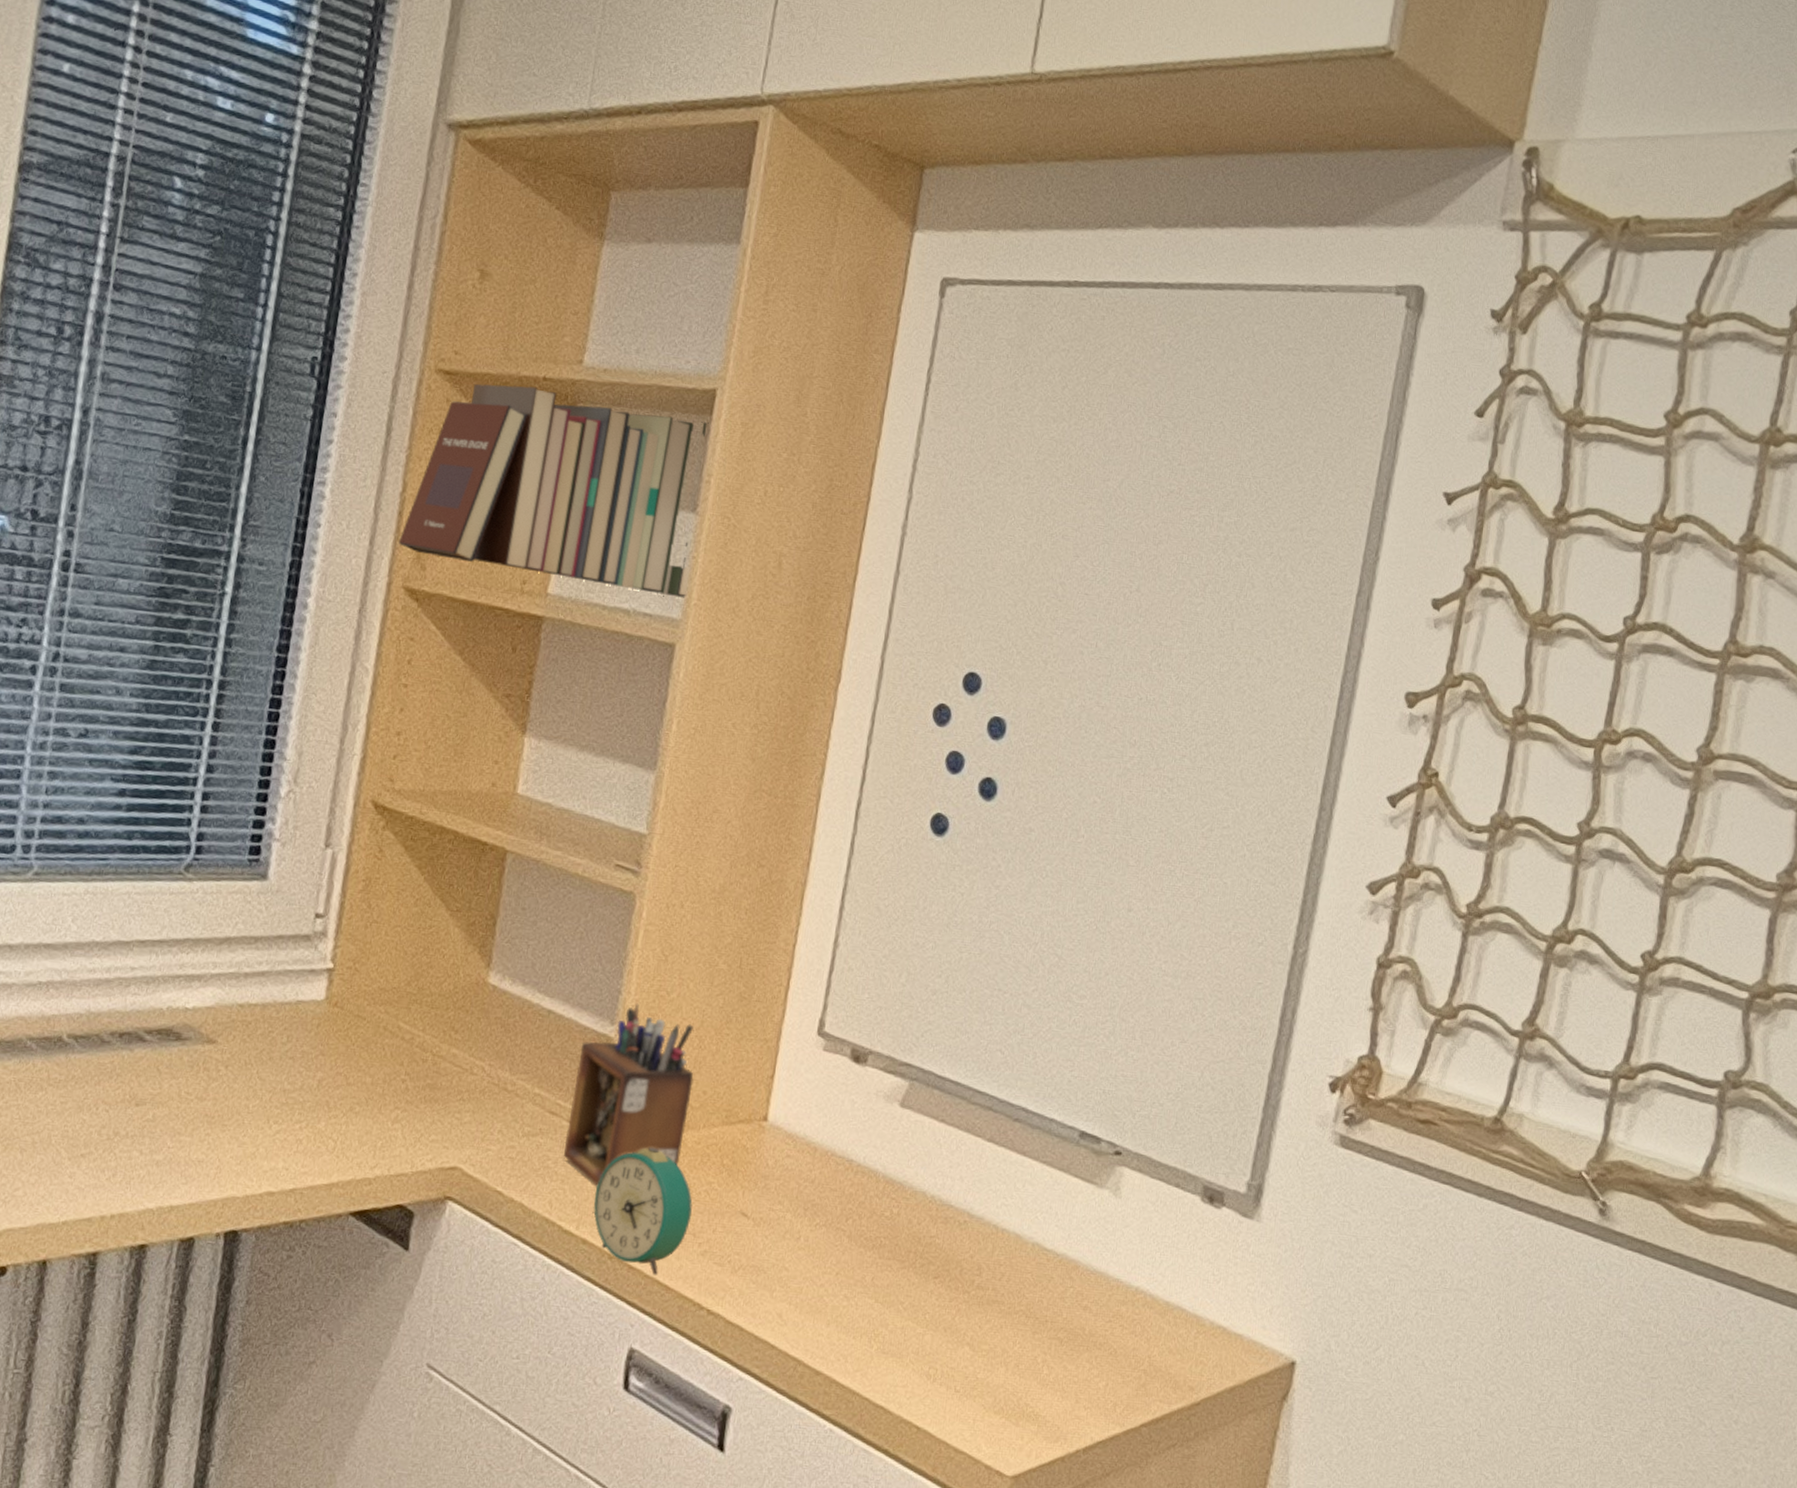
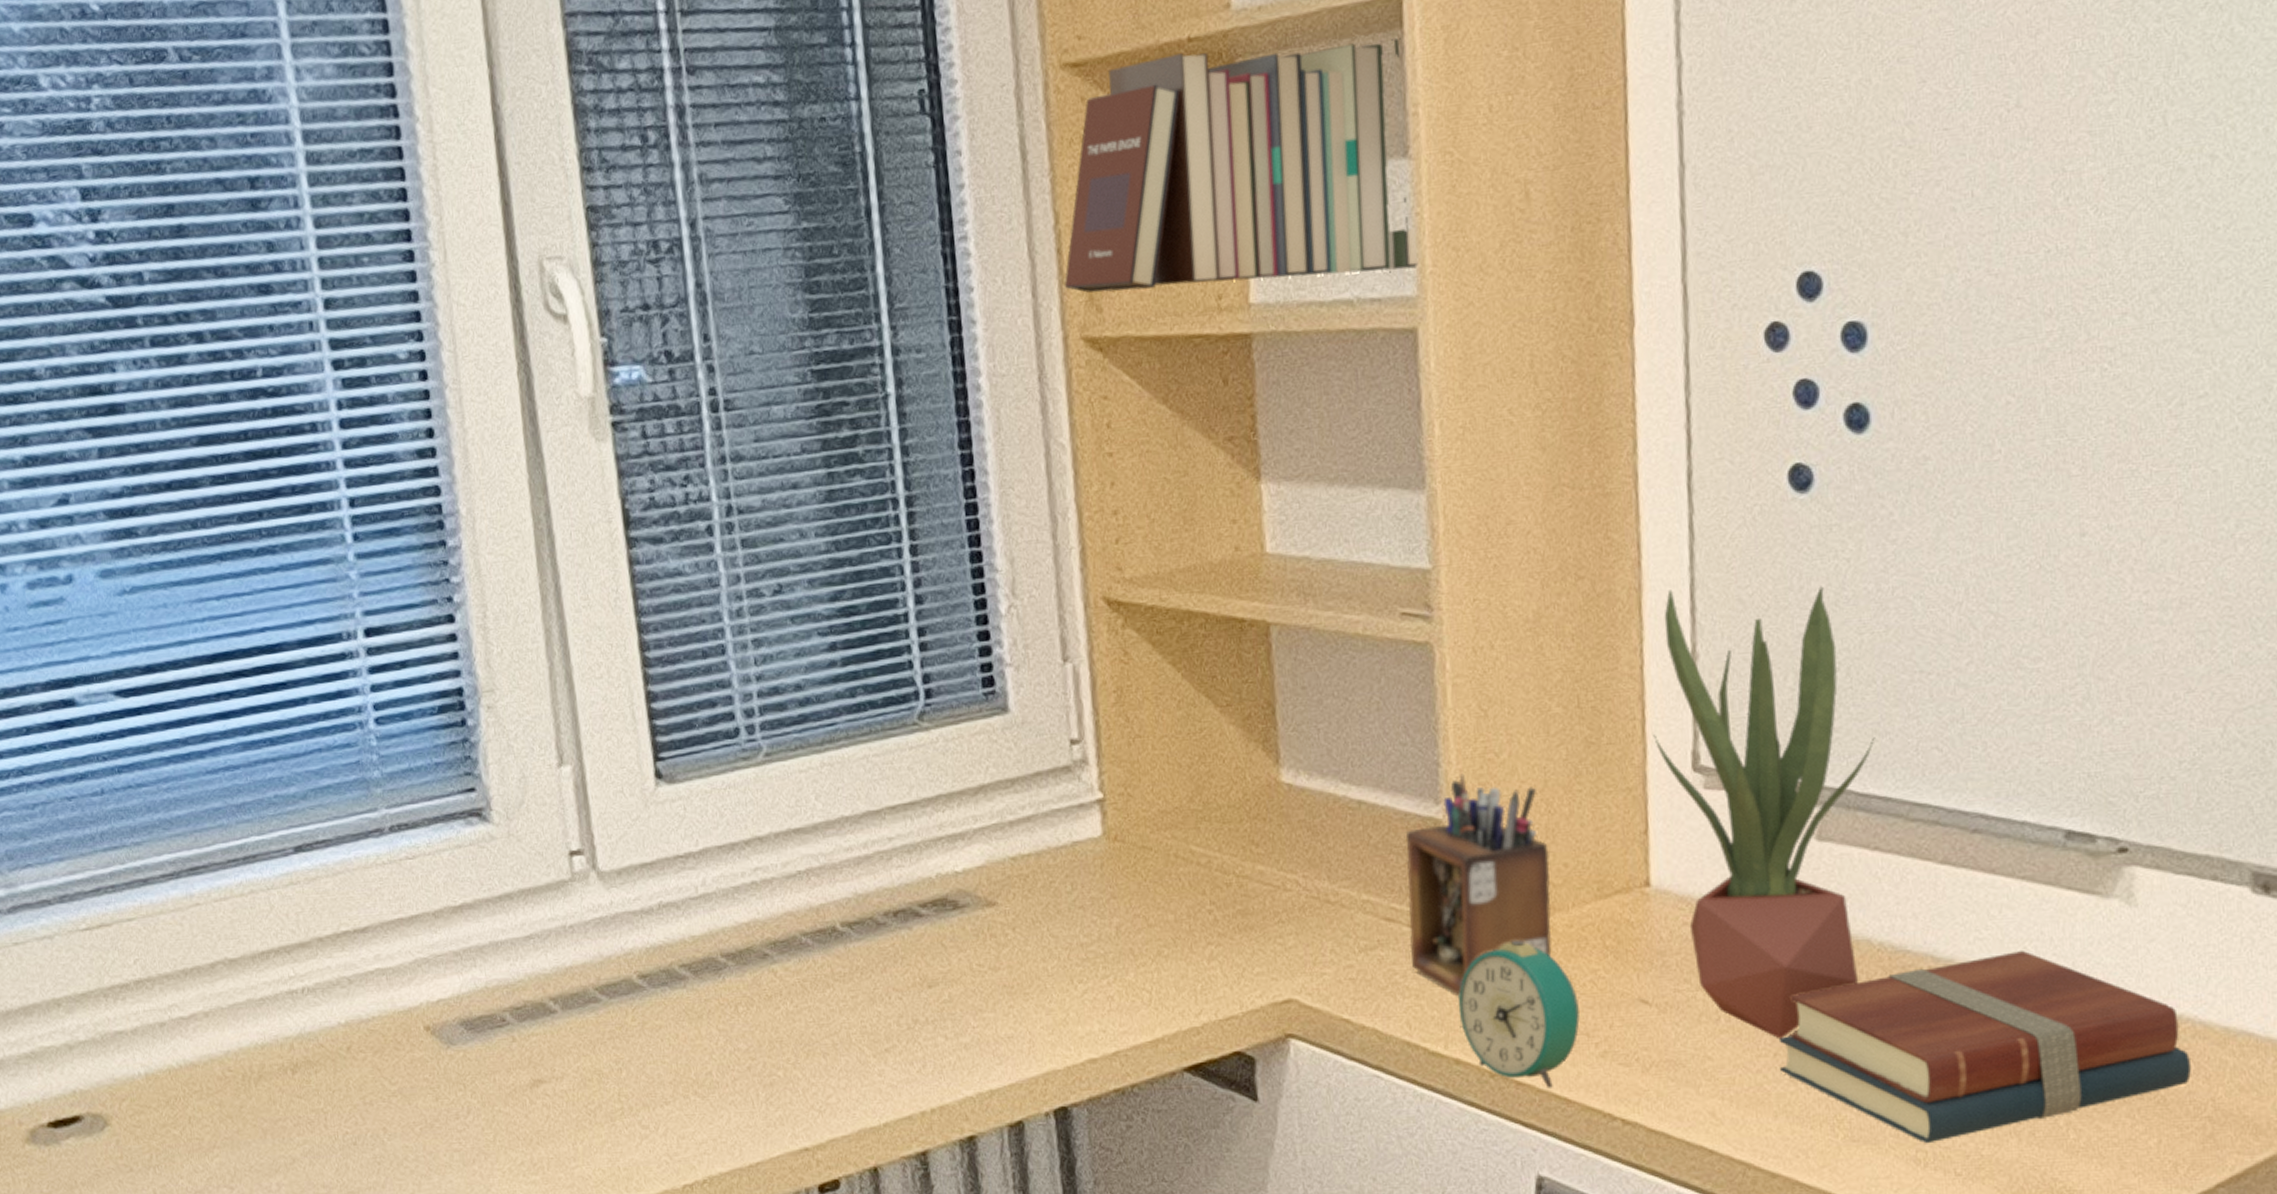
potted plant: none [789,889,957,1262] -> present [1653,586,1875,1040]
books: none [838,1219,1139,1363] -> present [1778,951,2191,1144]

